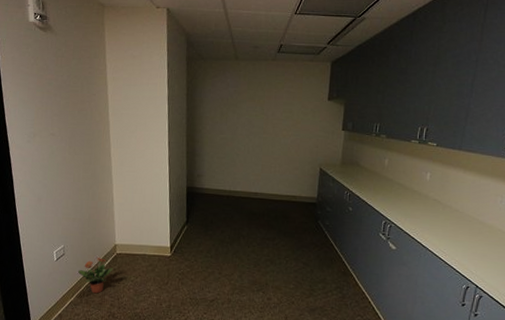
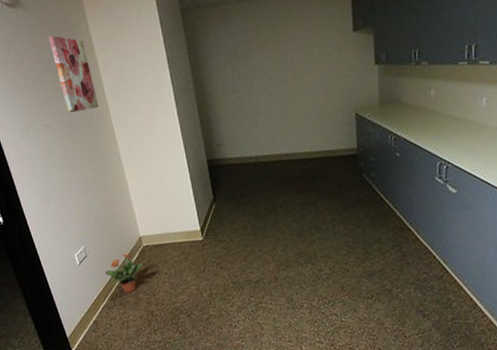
wall art: none [69,60,102,128] -> present [48,35,99,113]

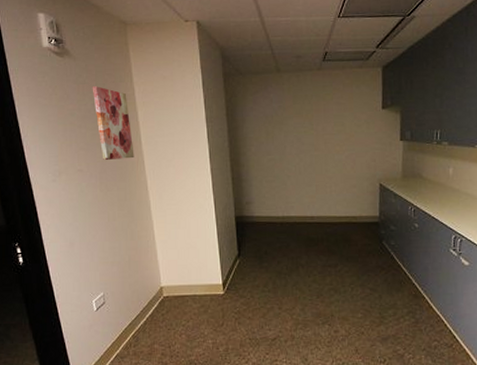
potted plant: present [105,254,143,294] -> none [122,303,161,343]

